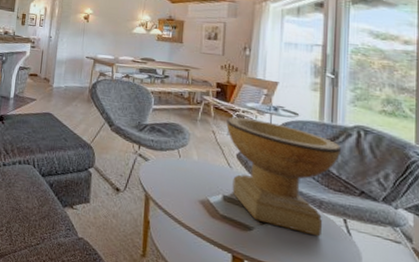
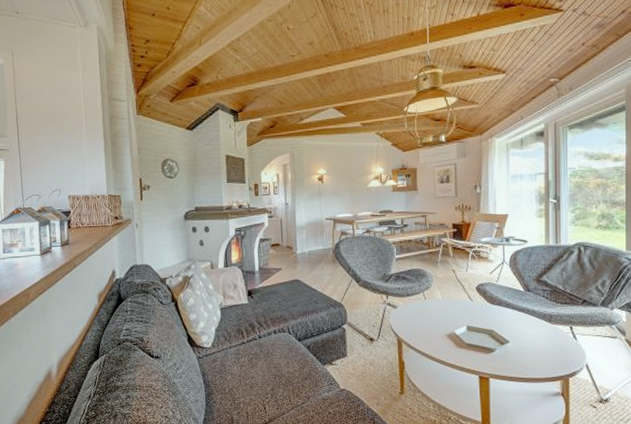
decorative bowl: present [226,117,341,237] -> none [464,252,565,346]

